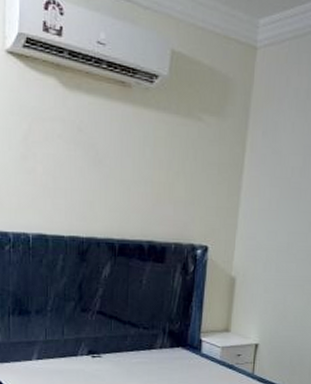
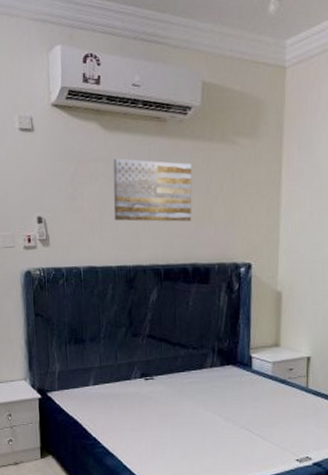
wall art: none [69,120,155,196] -> present [113,158,192,222]

